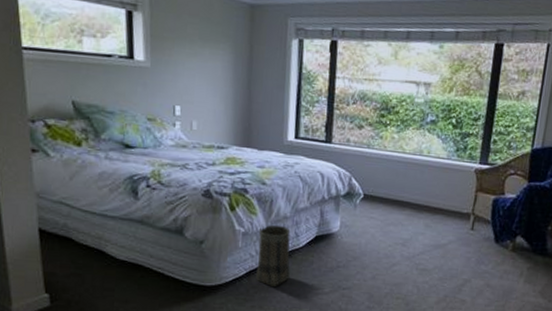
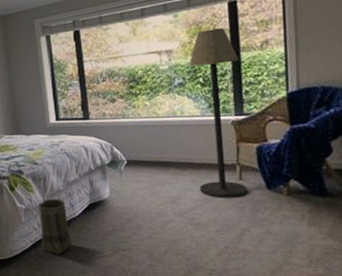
floor lamp: none [431,68,494,247] -> present [188,28,248,198]

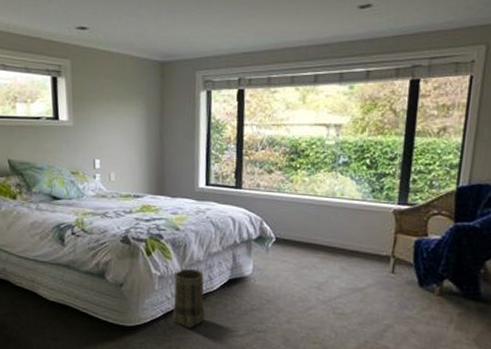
floor lamp: present [188,28,248,198] -> none [348,107,412,291]

